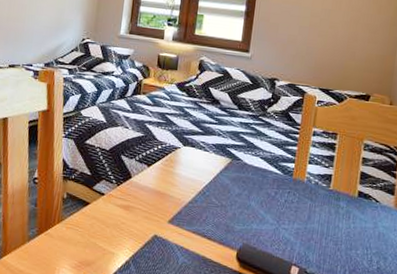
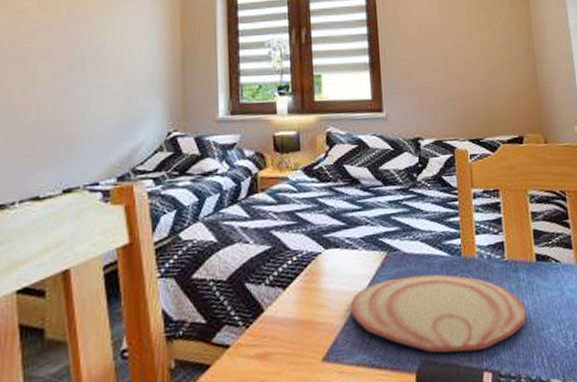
plate: none [195,179,340,250] -> present [351,274,527,353]

